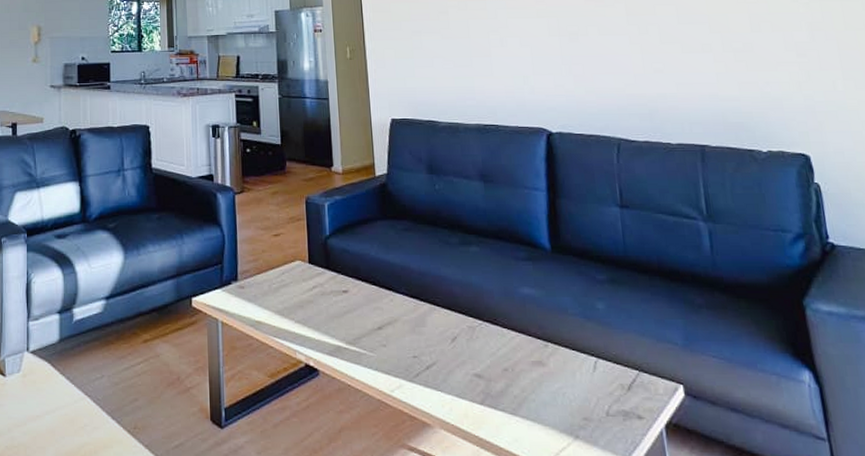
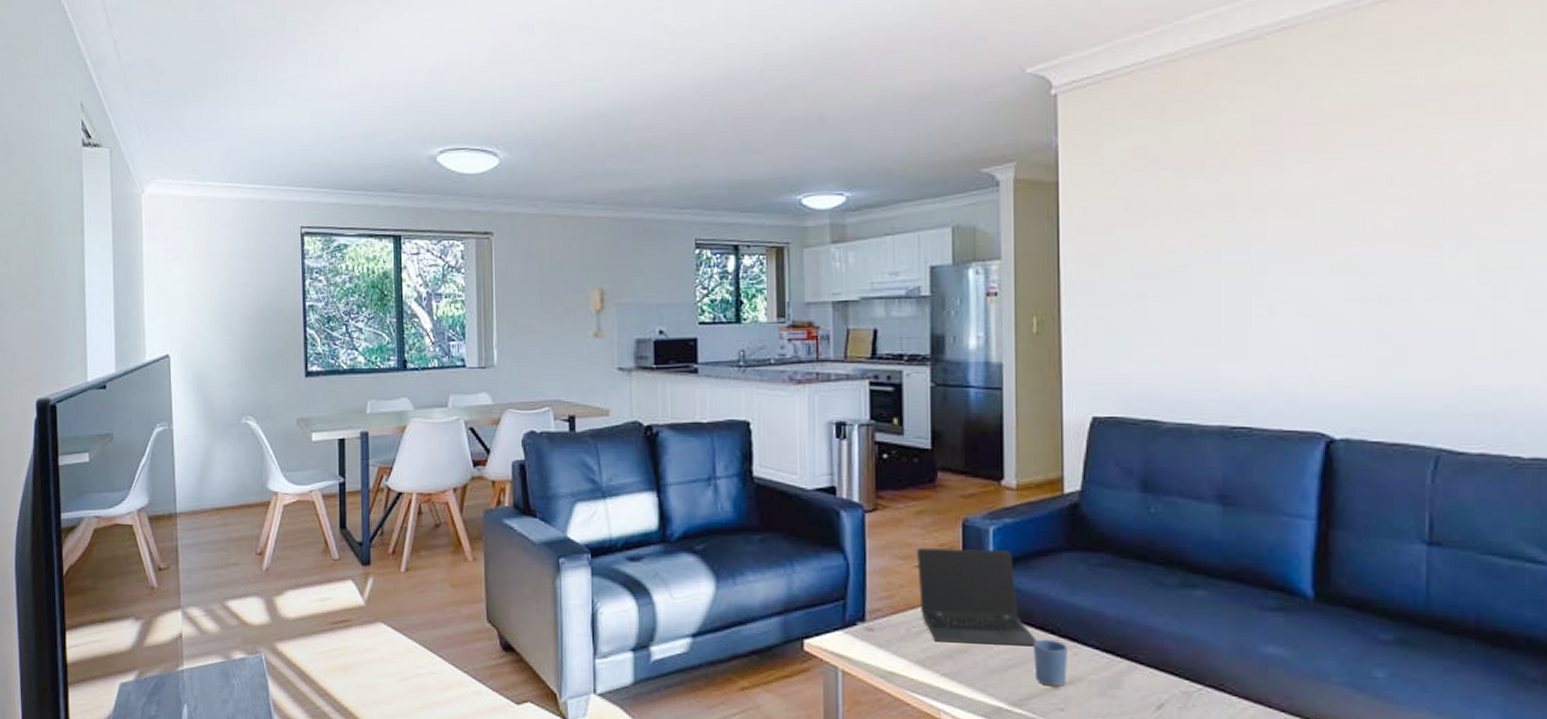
laptop: none [274,221,364,296] -> present [917,548,1037,647]
mug: none [361,289,387,327] -> present [1033,639,1069,687]

